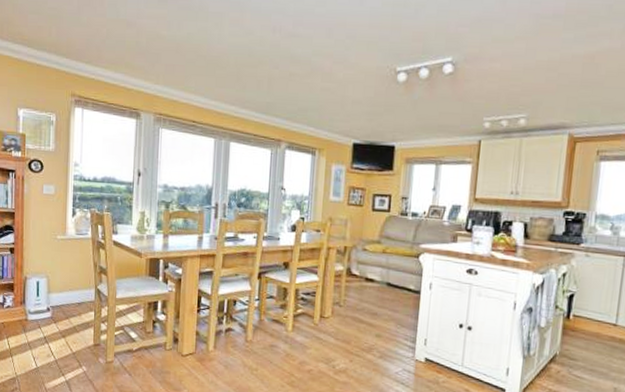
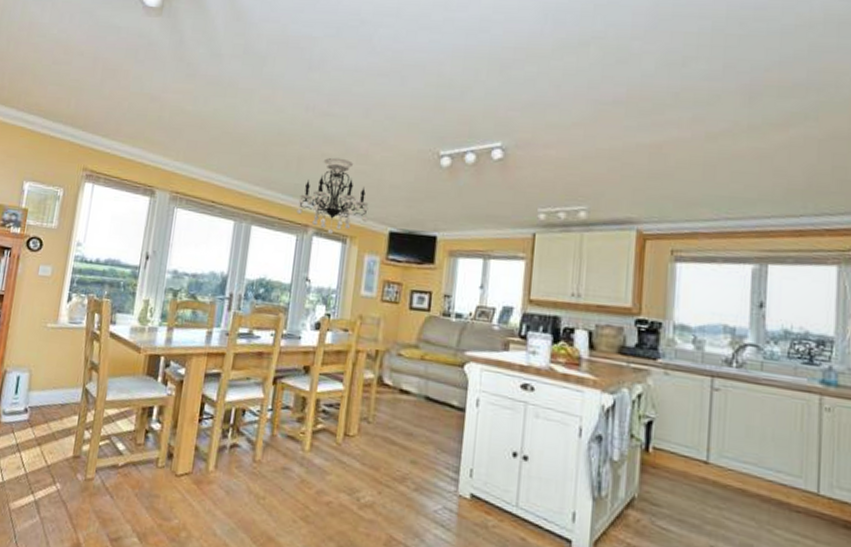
chandelier: none [270,76,334,147] -> present [296,157,369,234]

